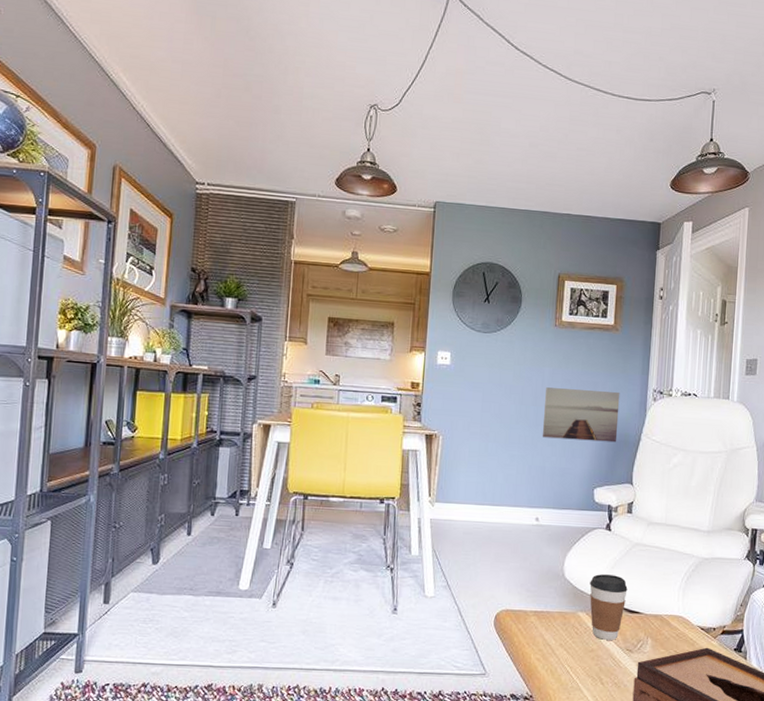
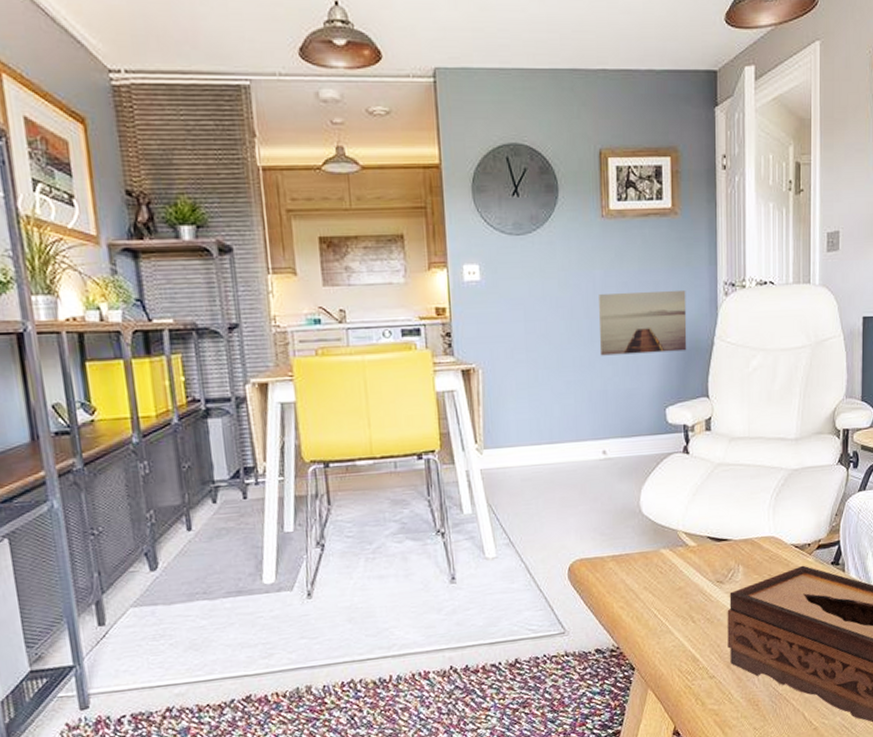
coffee cup: present [590,574,628,640] -> none [670,502,713,575]

